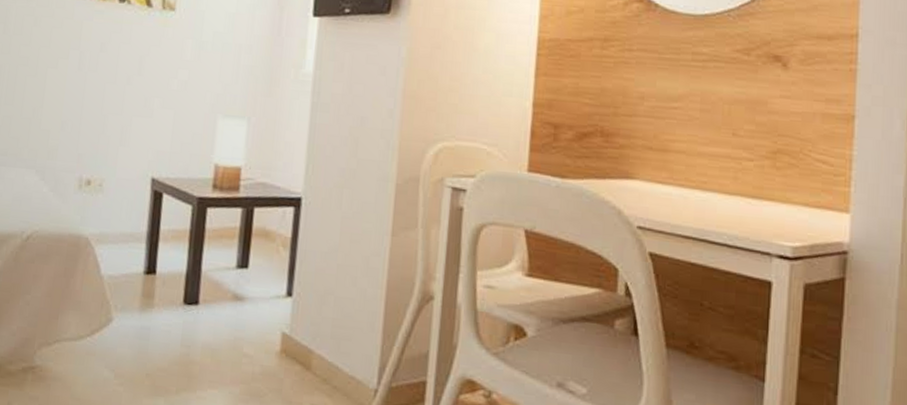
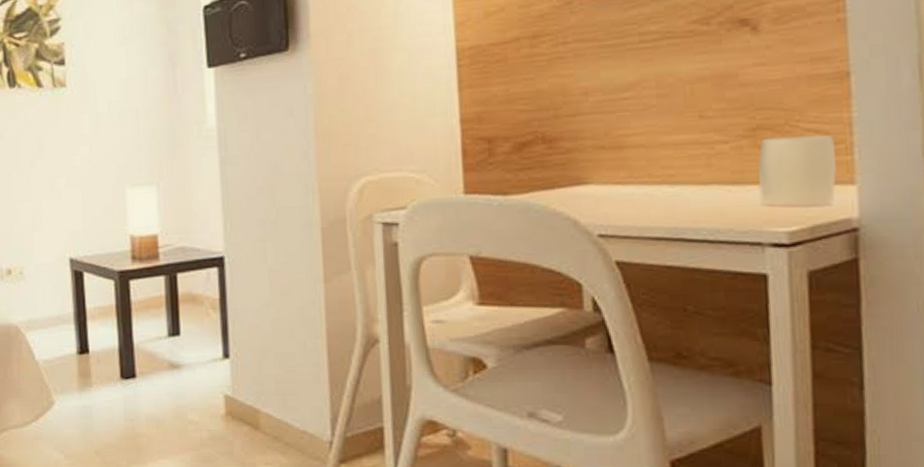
mug: none [772,161,837,228] -> present [757,135,837,208]

